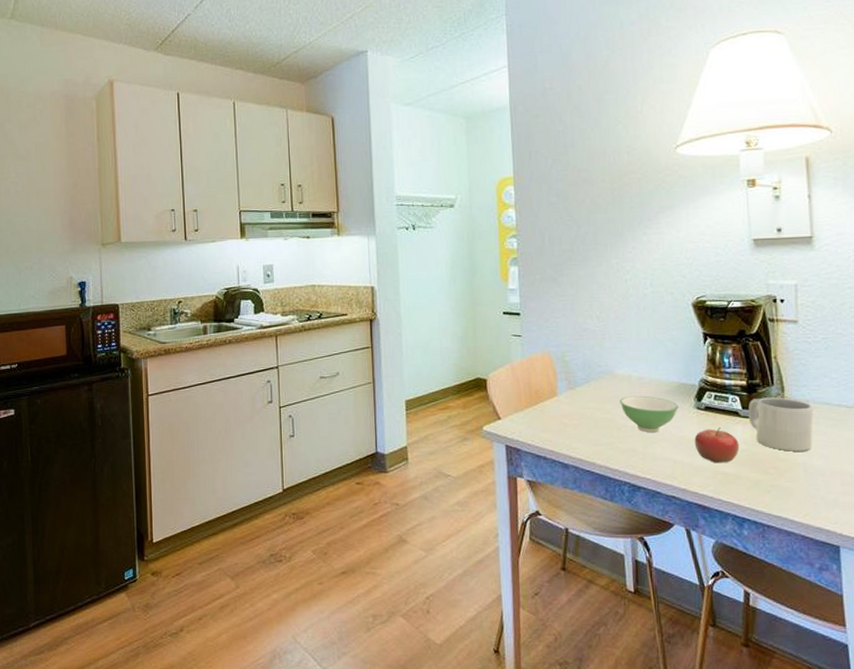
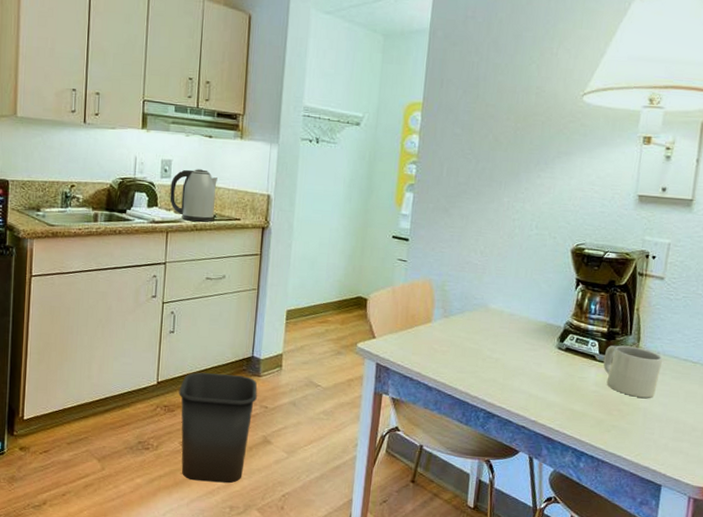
kettle: none [274,270,321,322] -> present [170,169,217,222]
waste bin: none [305,474,386,591] -> present [178,372,258,483]
bowl: present [620,395,678,433] -> none [489,330,542,367]
fruit: present [694,427,740,463] -> none [550,368,591,401]

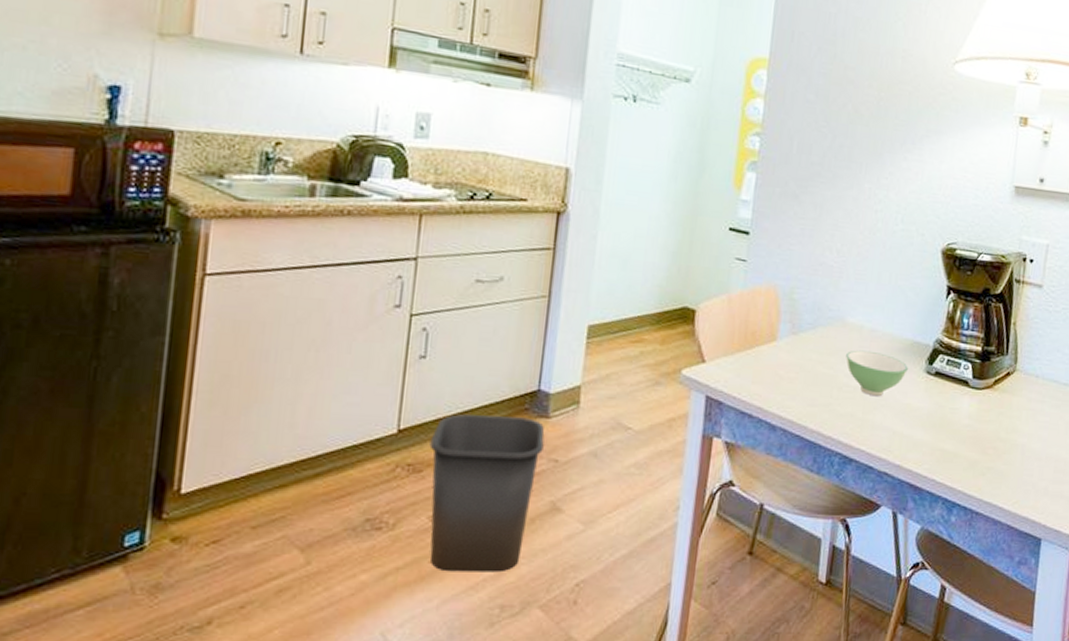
kettle: present [170,169,217,222] -> none [426,128,497,203]
bowl: none [489,330,542,367] -> present [846,350,908,397]
mug: present [603,345,662,398] -> none [977,367,1041,432]

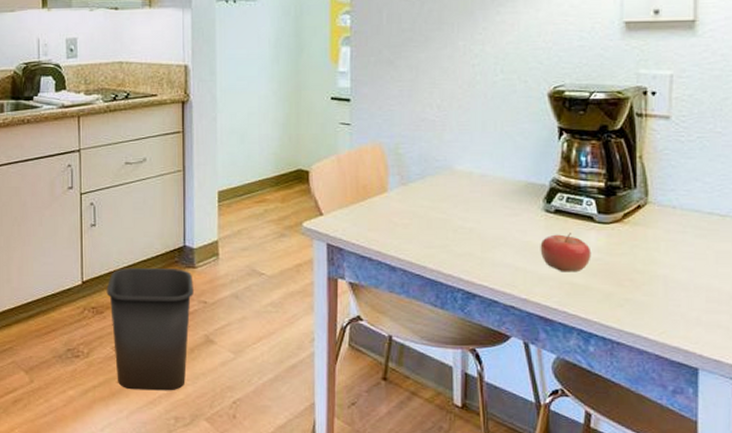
bowl: present [846,350,908,397] -> none [458,194,524,236]
fruit: none [917,397,963,439] -> present [540,233,592,273]

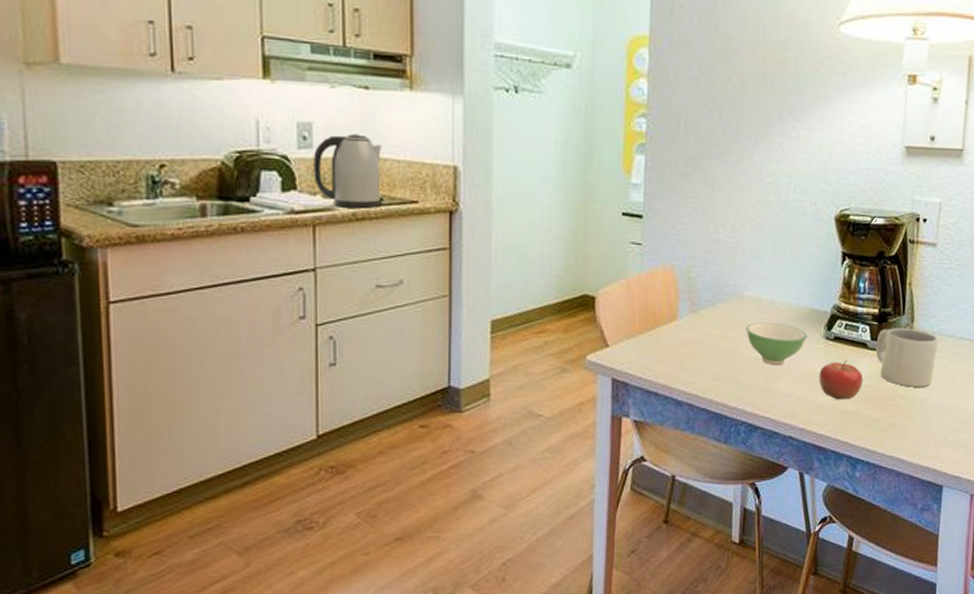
kettle: none [78,45,129,102] -> present [313,134,381,208]
waste bin: present [106,268,194,391] -> none [349,414,459,562]
bowl: none [458,194,524,236] -> present [746,322,807,366]
mug: none [604,201,680,263] -> present [875,328,938,387]

